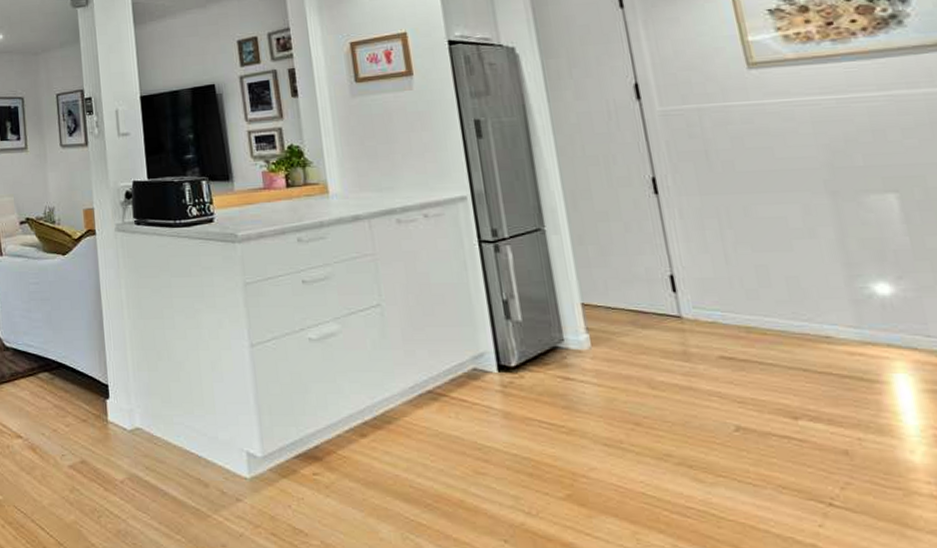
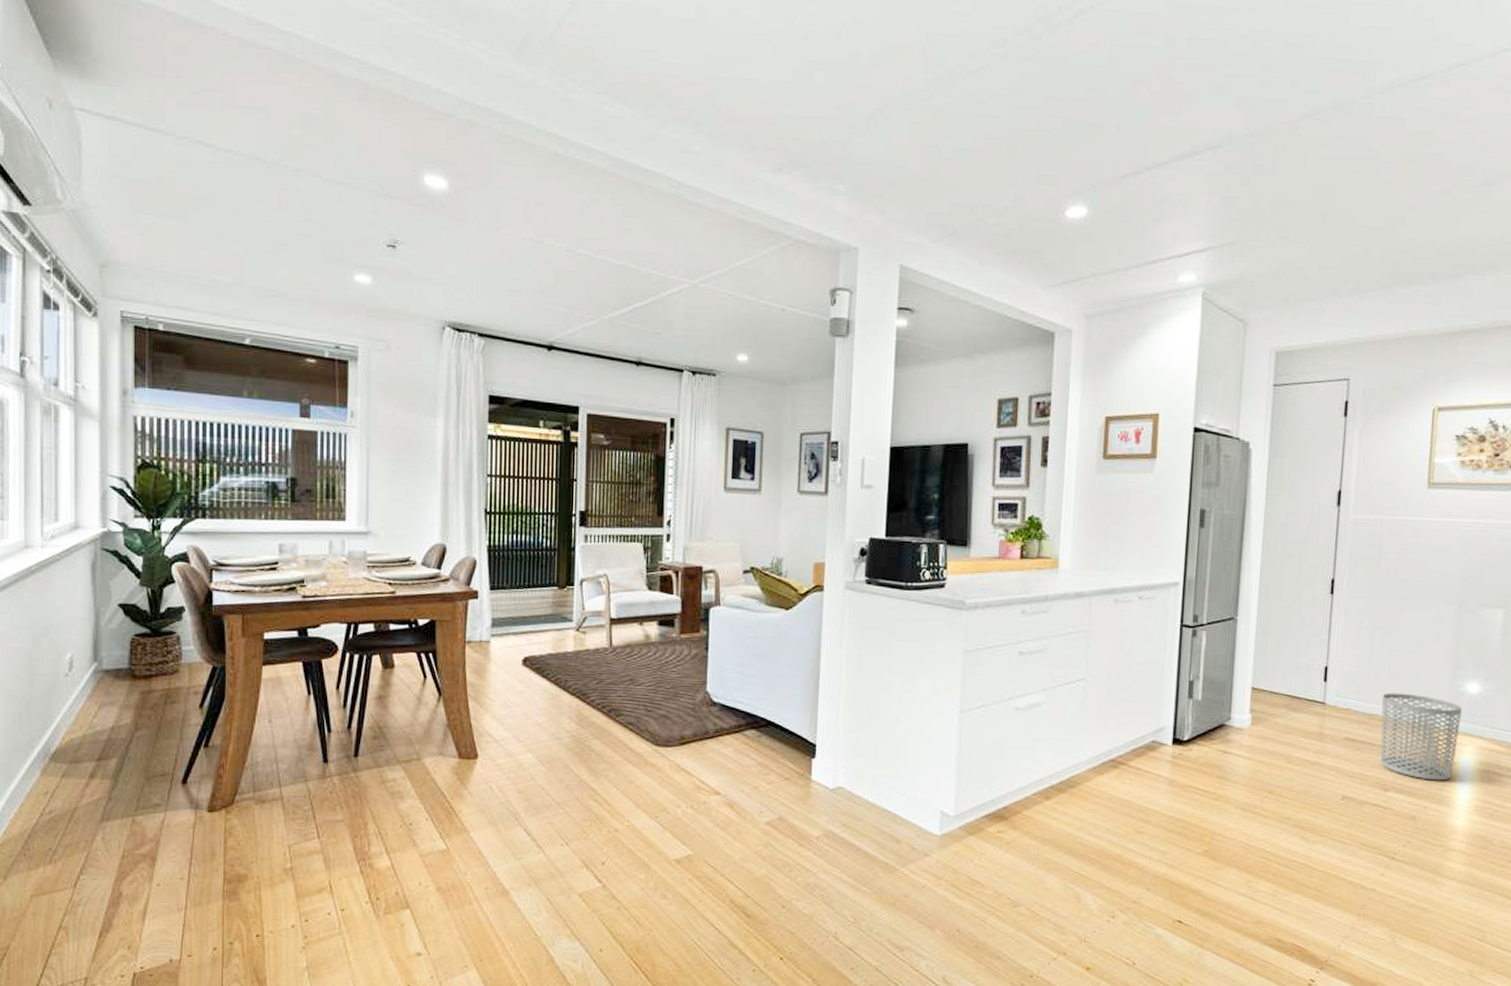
waste bin: none [756,300,887,405] -> present [1380,693,1462,781]

